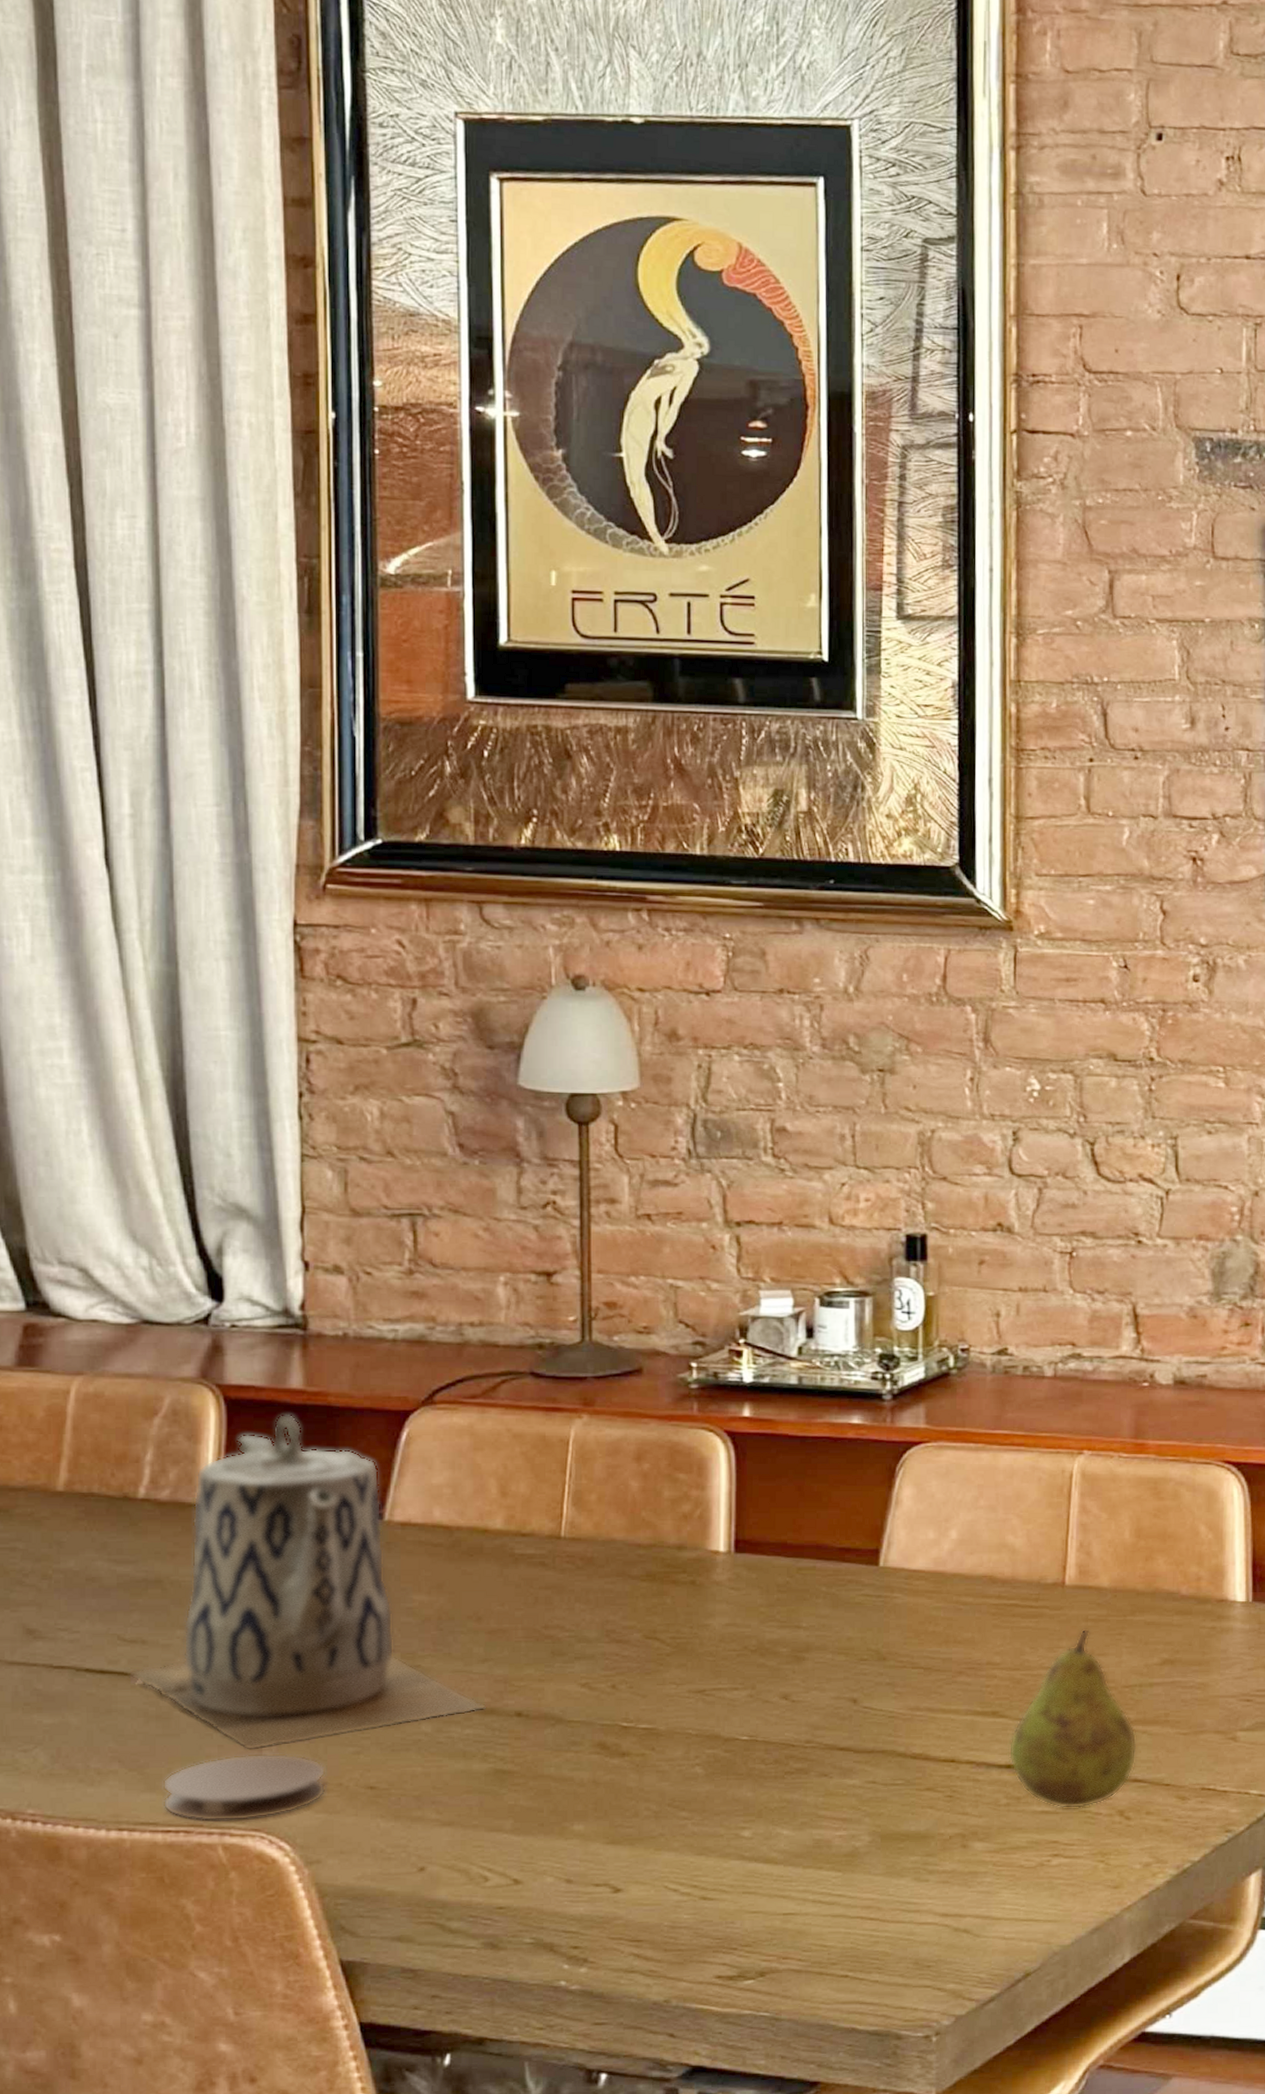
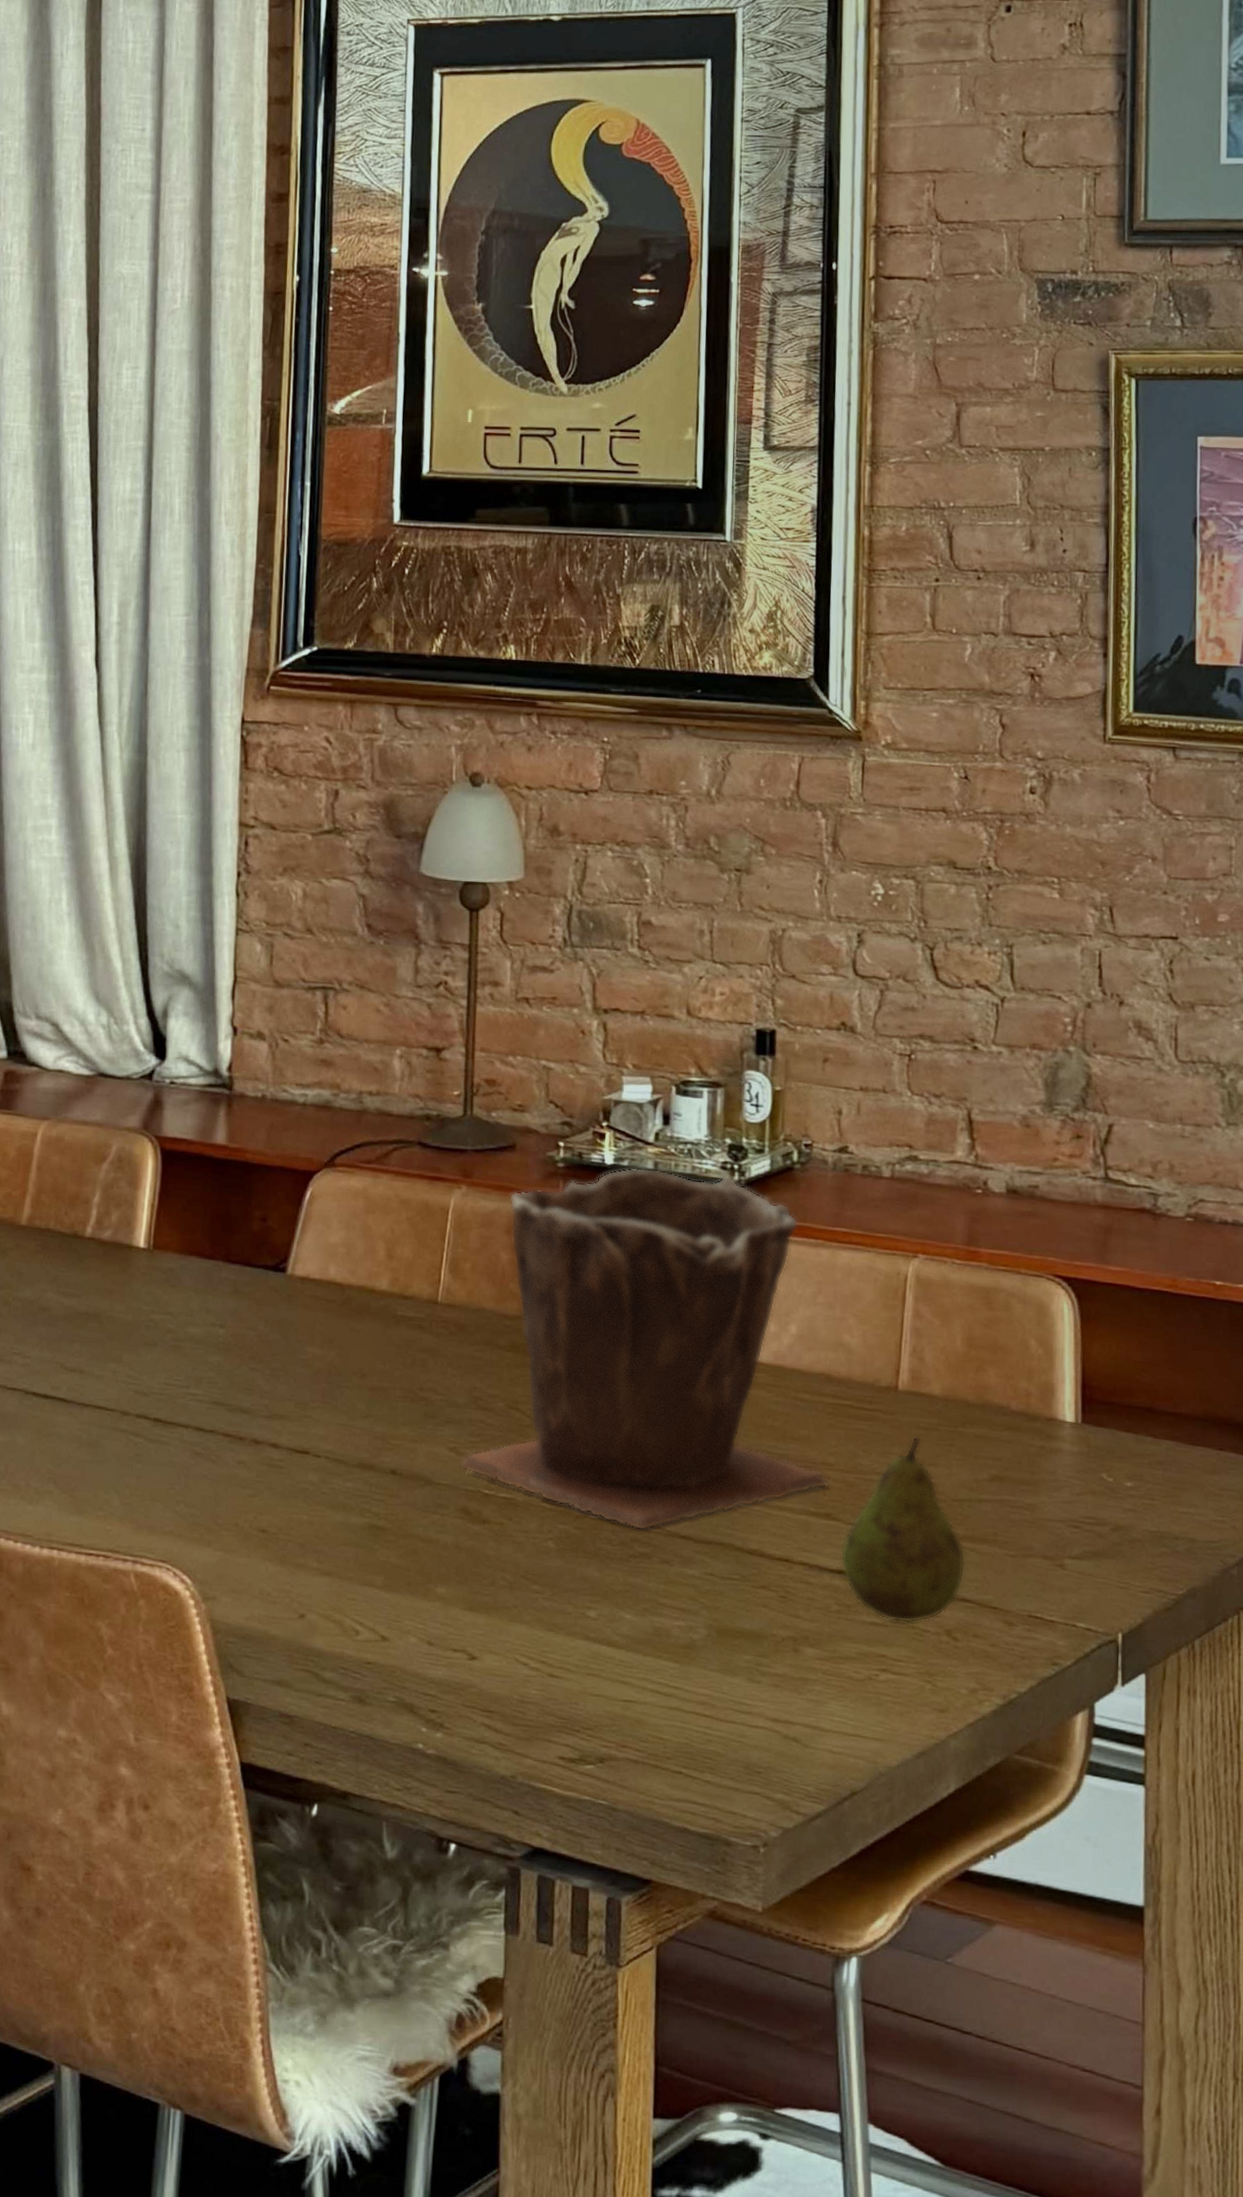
teapot: present [130,1414,486,1751] -> none [69,1167,365,1485]
coaster: present [162,1753,326,1822] -> none [87,1486,225,1552]
plant pot: none [593,1383,996,1747] -> present [459,1167,829,1531]

